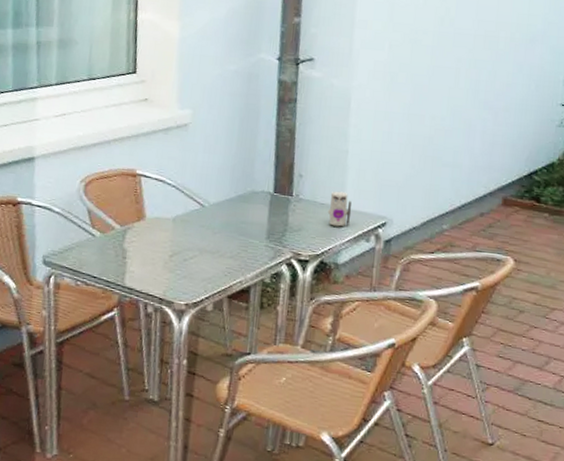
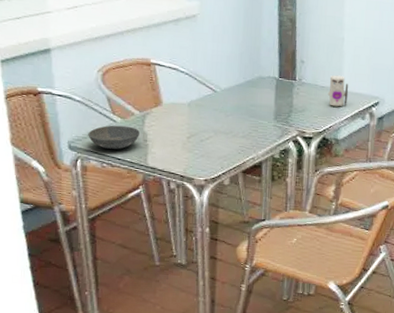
bowl: none [64,239,119,267] -> present [88,125,140,150]

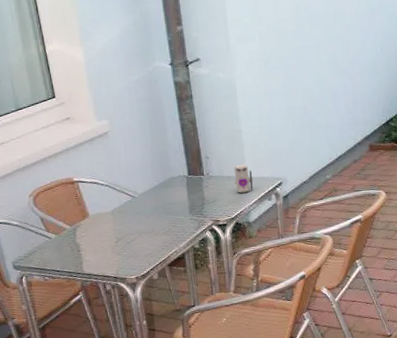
bowl: present [88,125,140,150] -> none [28,240,73,264]

